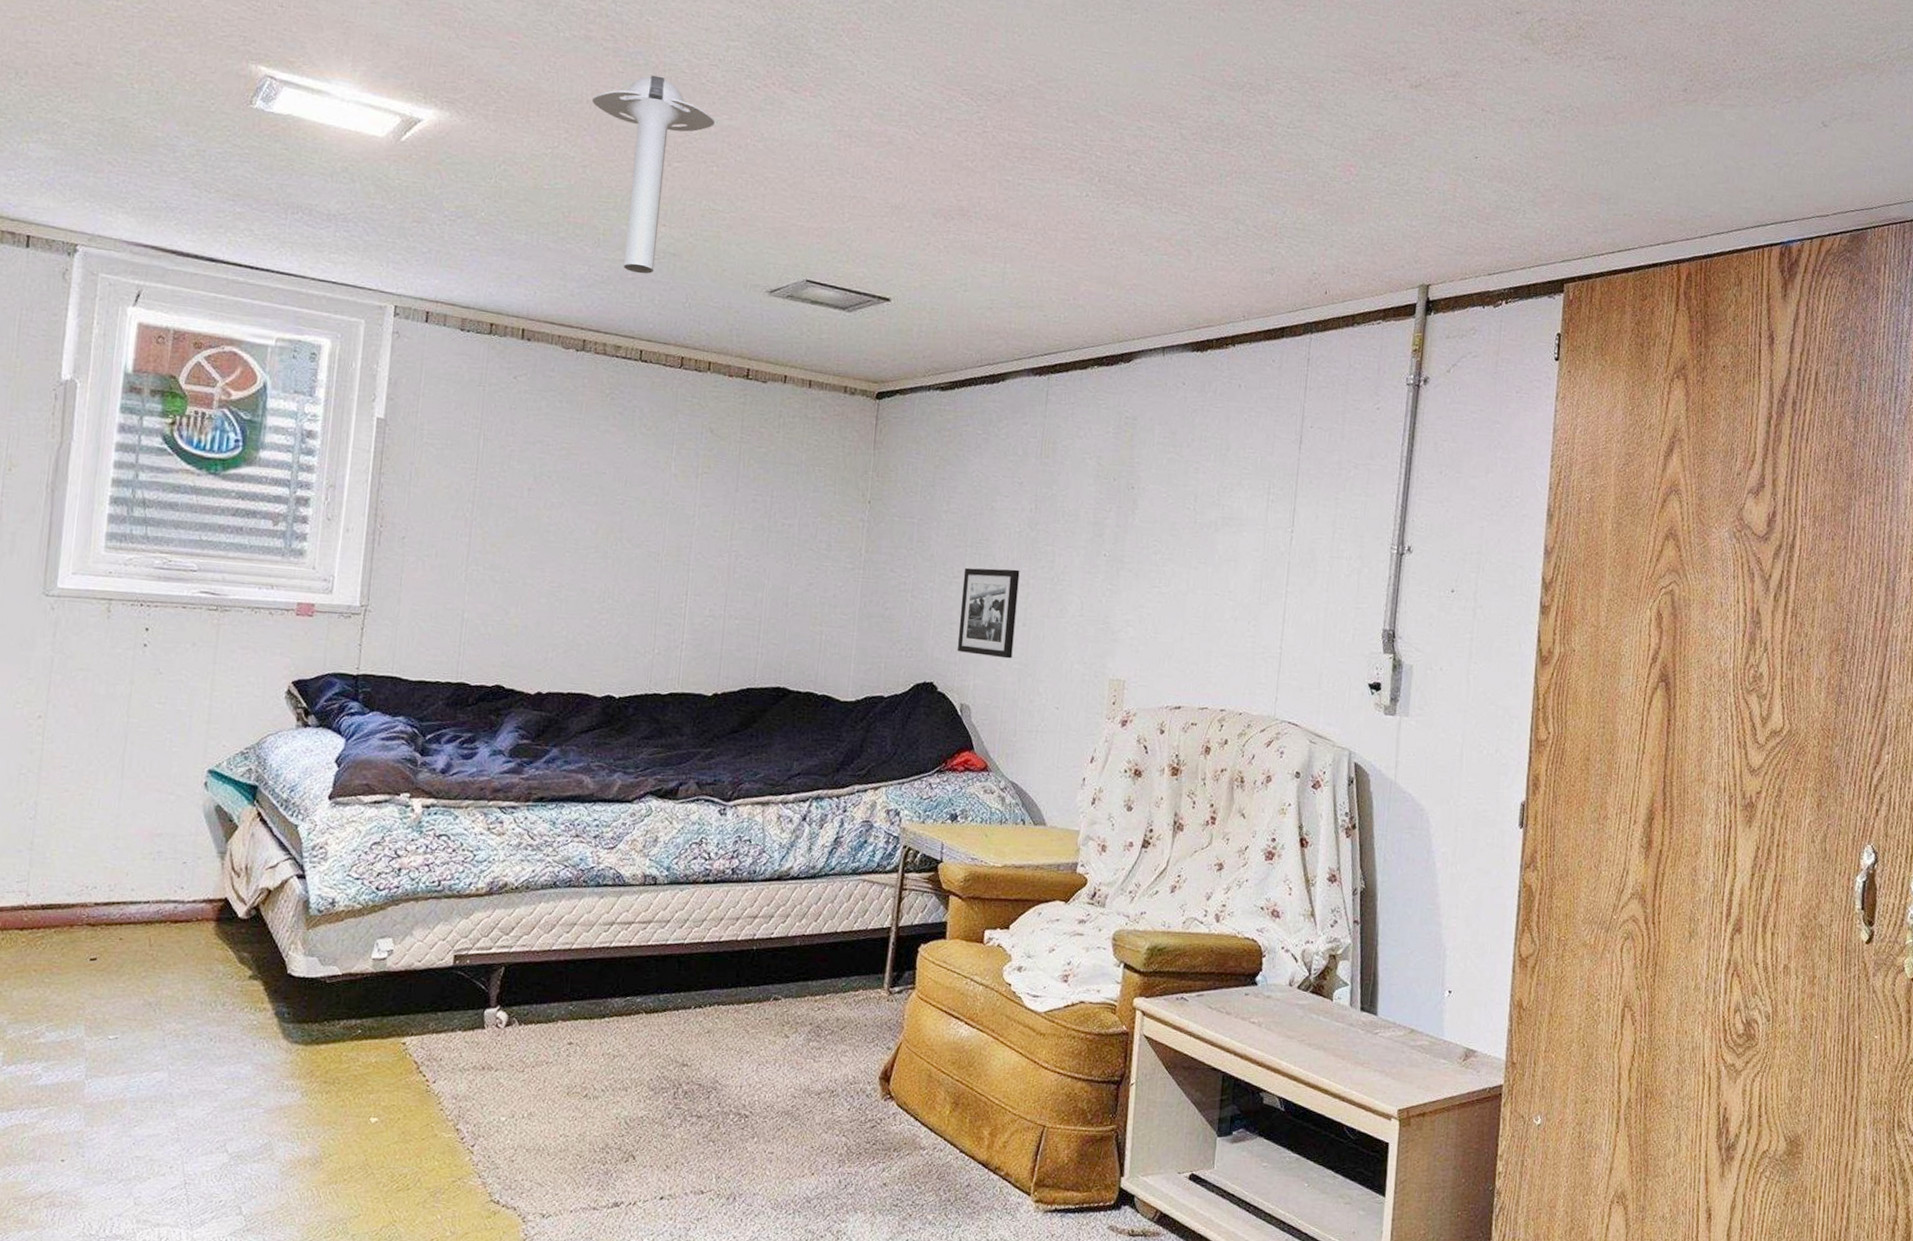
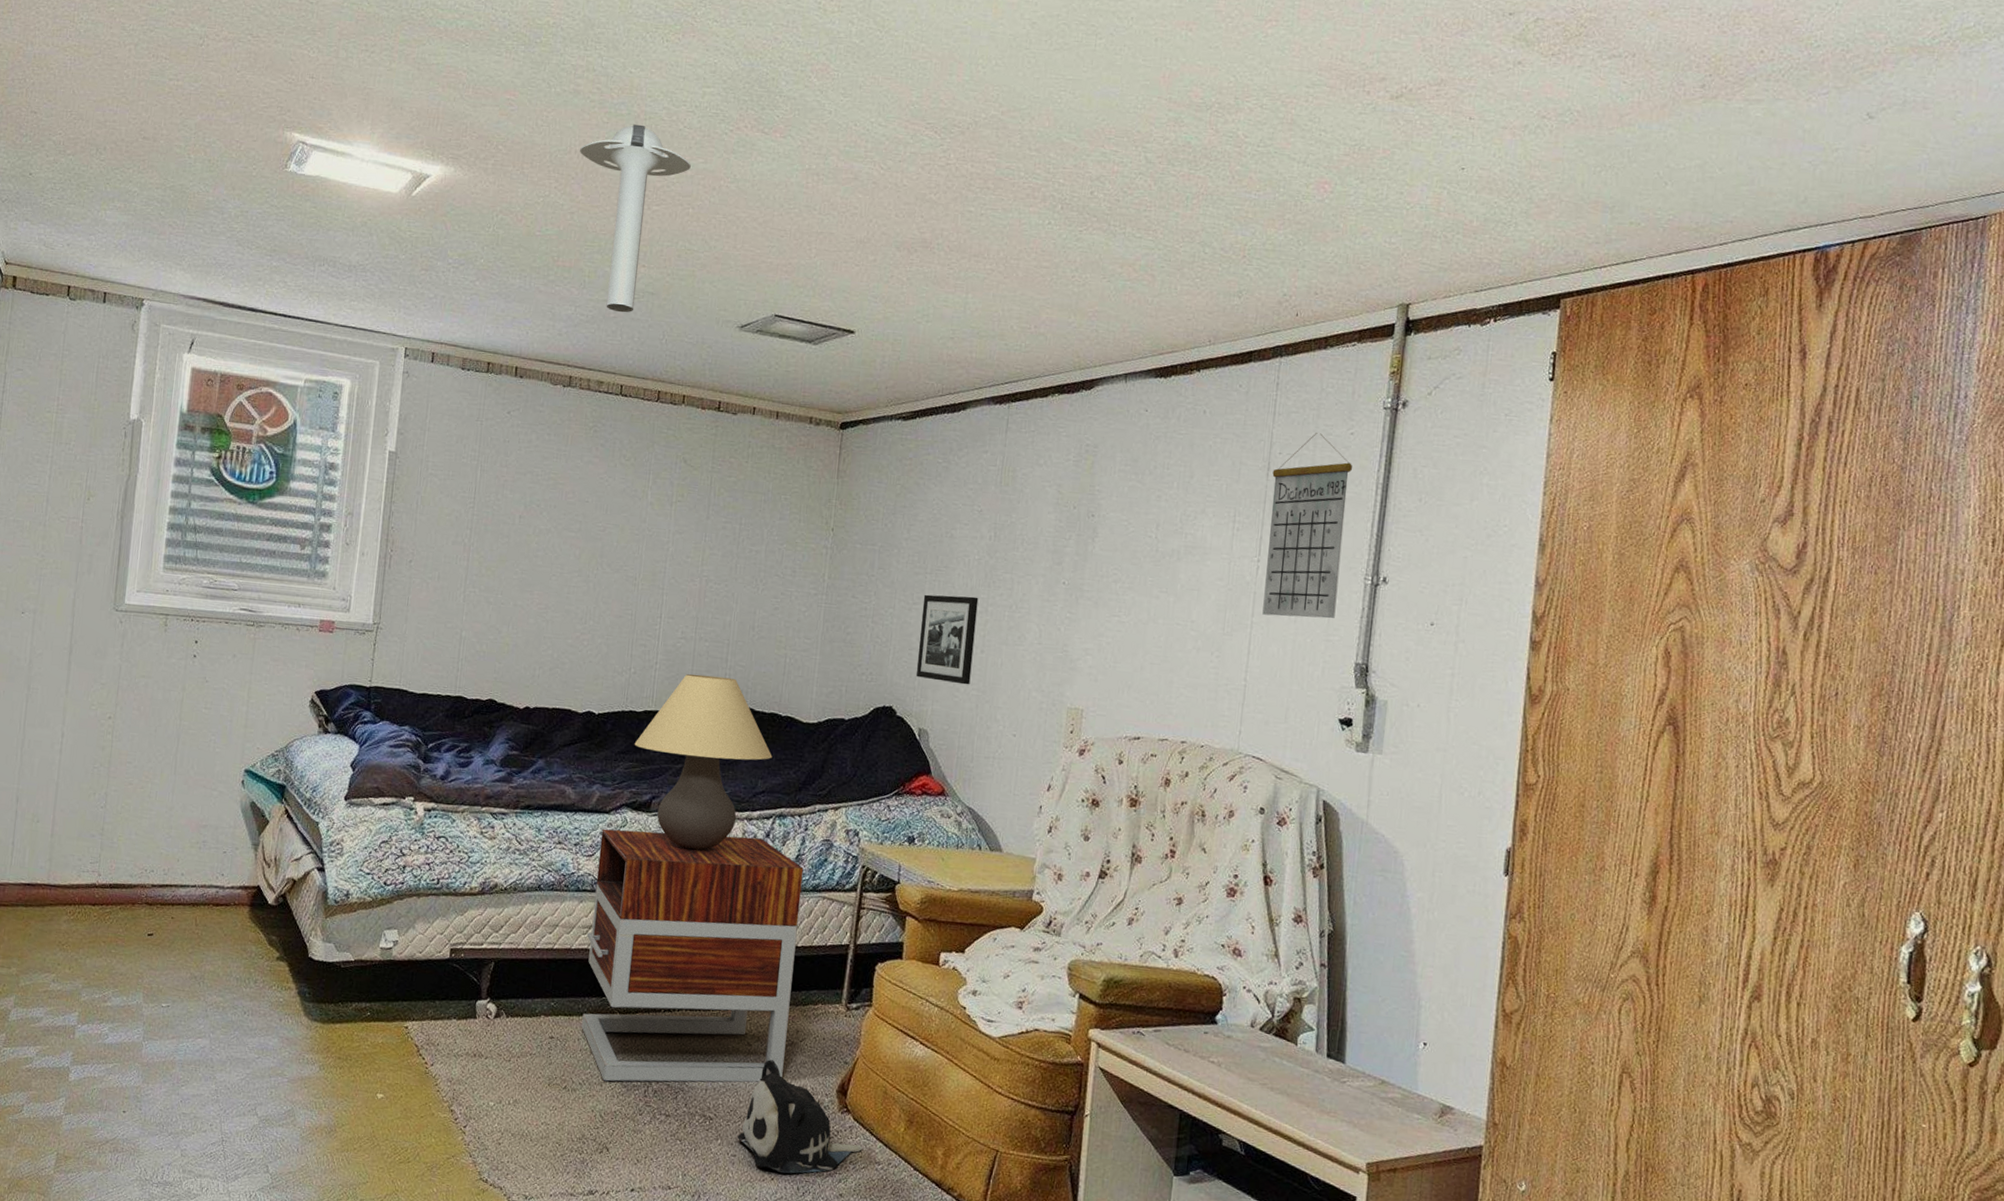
nightstand: none [603,819,843,1086] -> present [581,828,804,1083]
table lamp: none [659,653,808,838] -> present [634,674,773,850]
plush toy: none [774,1050,907,1167] -> present [737,1059,863,1174]
calendar: none [1296,407,1379,587] -> present [1262,433,1353,619]

